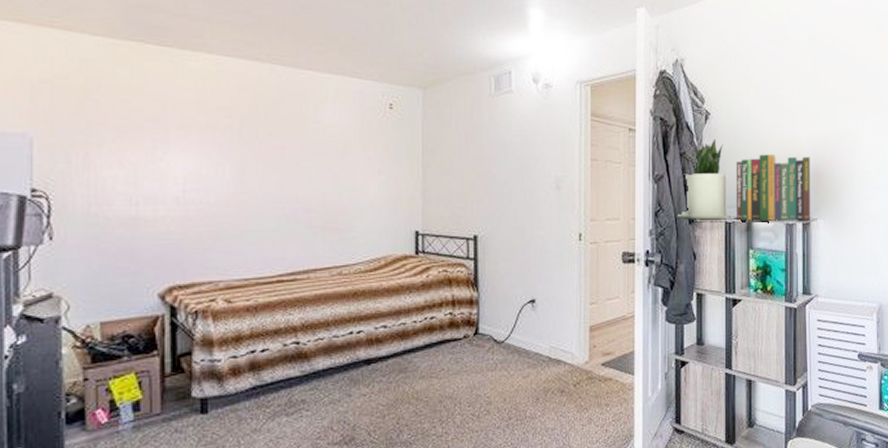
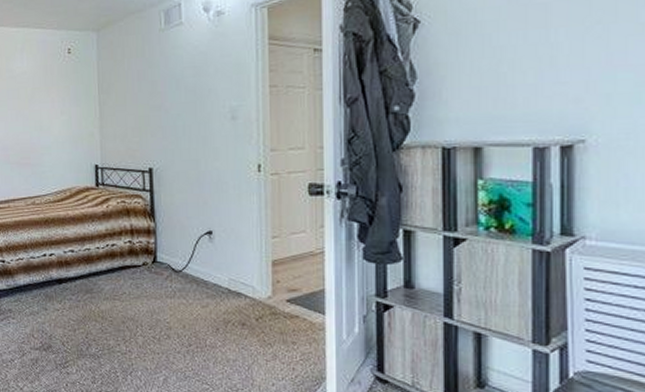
planter: present [678,139,732,220] -> none [378,50,452,147]
books: present [736,154,811,222] -> none [457,61,575,146]

